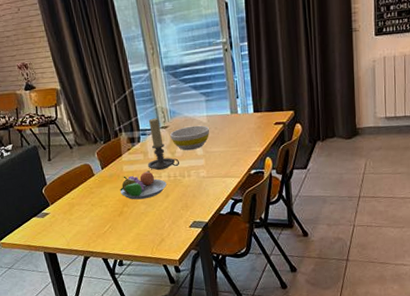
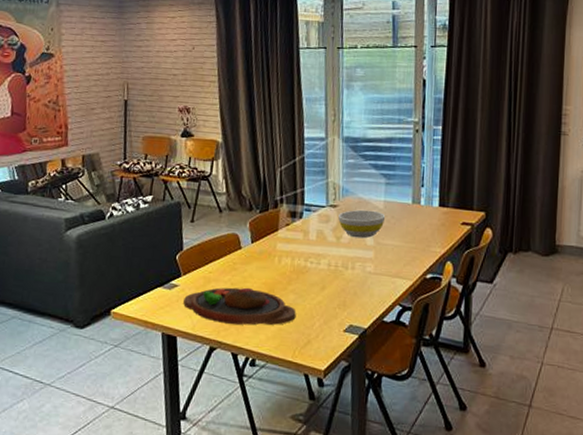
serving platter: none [56,205,149,237] -> present [183,287,297,325]
fruit bowl: present [120,170,167,200] -> none [268,253,325,288]
candle holder: present [147,118,179,170] -> none [306,193,344,255]

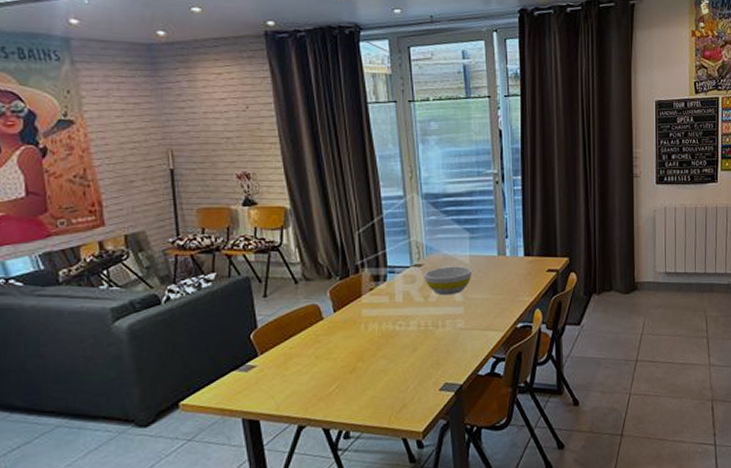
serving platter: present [183,287,297,325] -> none [264,359,389,399]

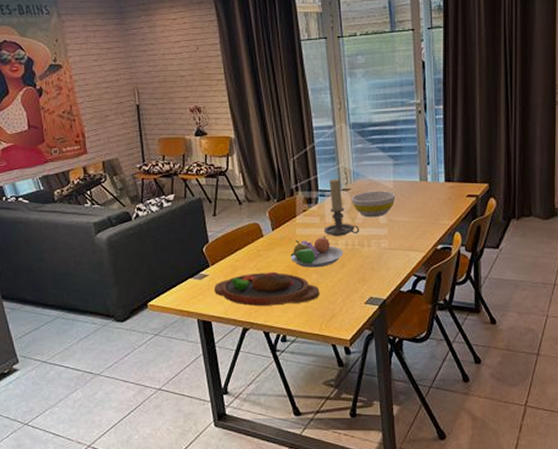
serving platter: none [264,359,389,399] -> present [214,271,320,306]
fruit bowl: none [355,317,415,353] -> present [290,236,343,268]
candle holder: none [393,253,433,317] -> present [323,178,359,236]

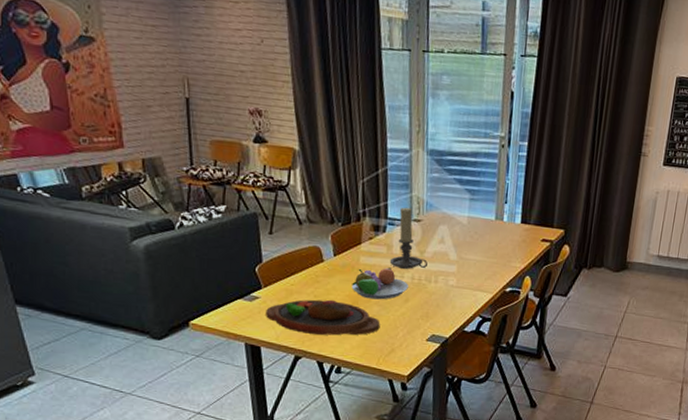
bowl: present [352,191,396,218] -> none [422,224,469,253]

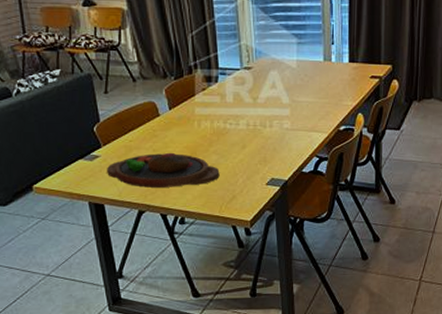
fruit bowl: present [352,267,408,300] -> none [189,116,244,148]
candle holder: present [389,207,427,269] -> none [224,56,261,116]

